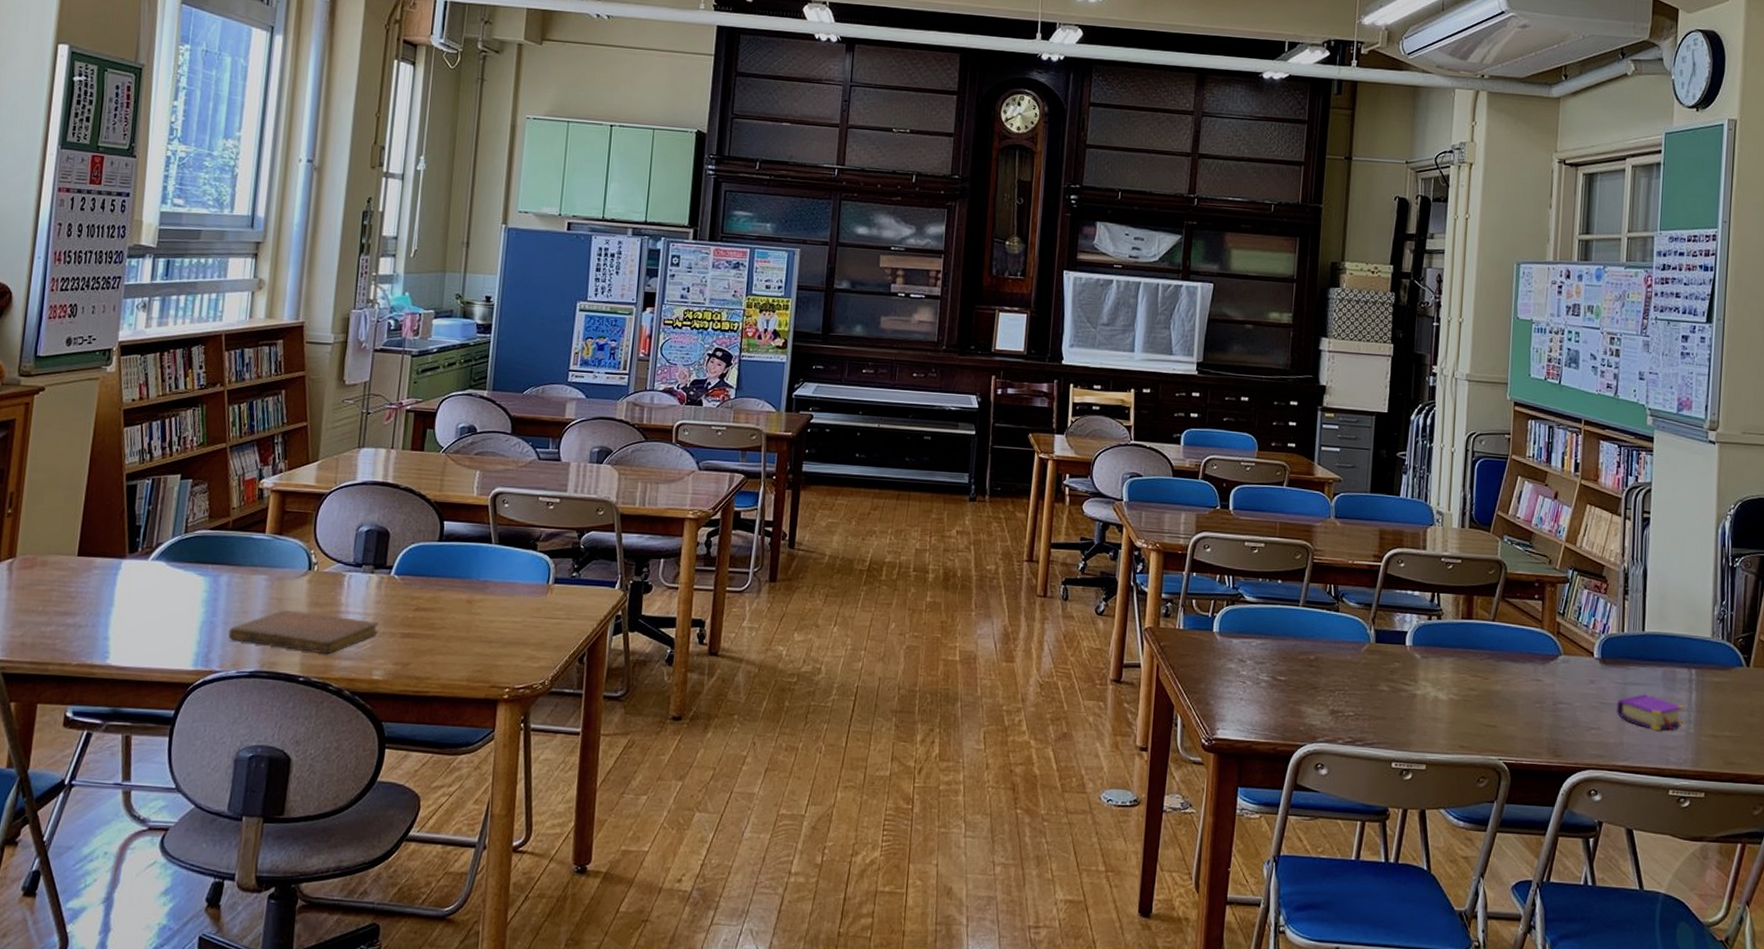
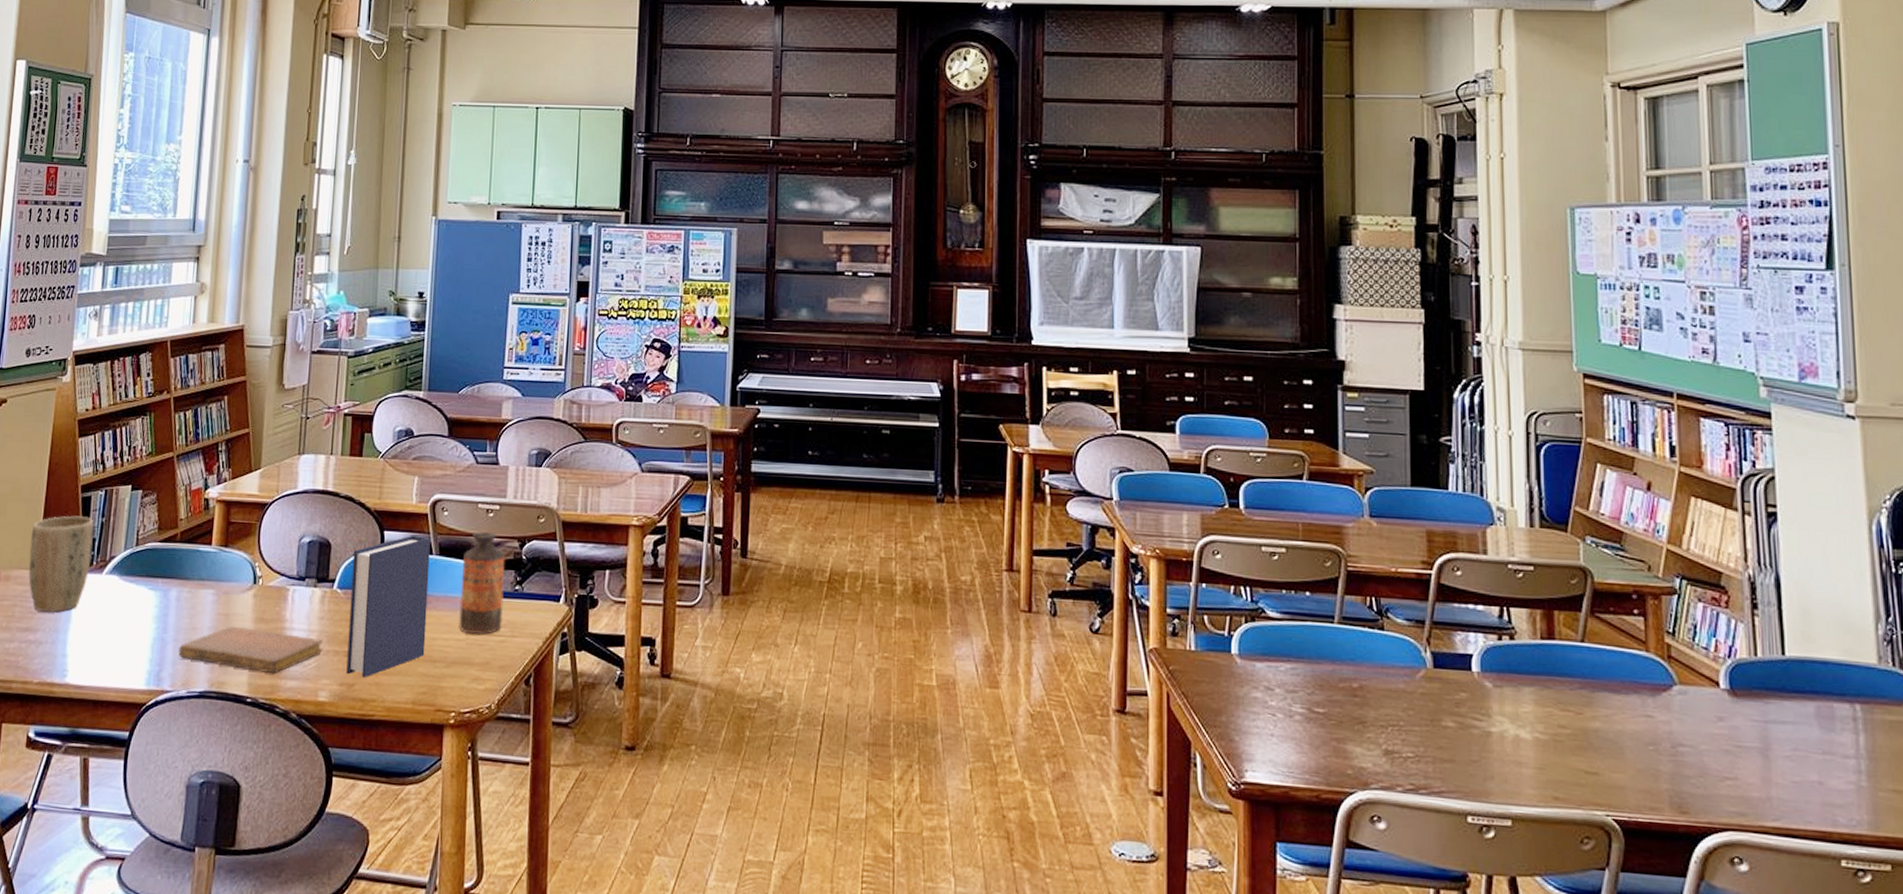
plant pot: none [67,503,141,597] -> present [28,515,95,612]
hardback book: none [402,525,491,657] -> present [346,534,431,677]
bottle: none [516,522,564,618] -> present [459,531,505,635]
book: present [1616,694,1685,731] -> none [1756,735,1852,784]

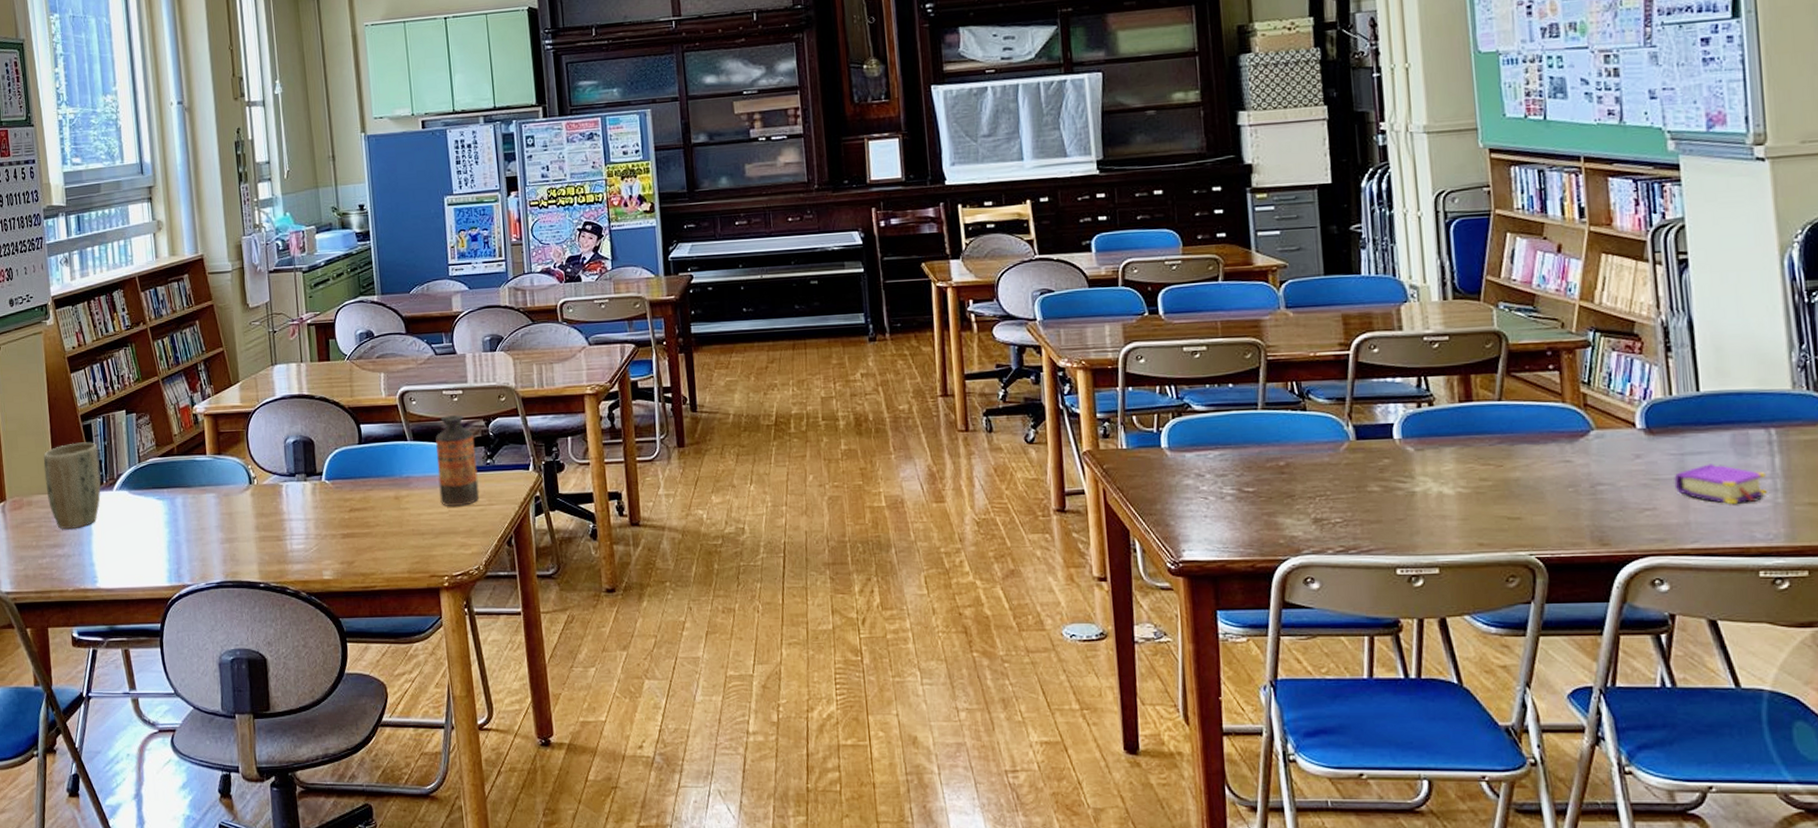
notebook: present [178,626,323,674] -> none [192,522,320,561]
hardback book: present [346,534,431,677] -> none [335,425,413,555]
book: none [1756,735,1852,784] -> present [1674,463,1768,505]

